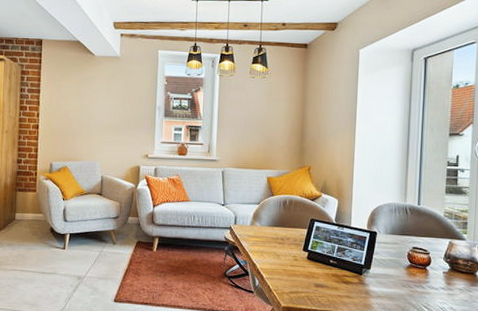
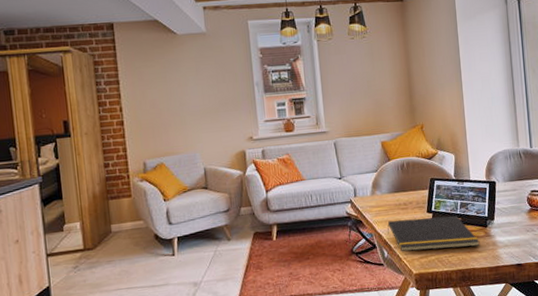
notepad: none [261,252,352,292] -> present [387,216,480,252]

